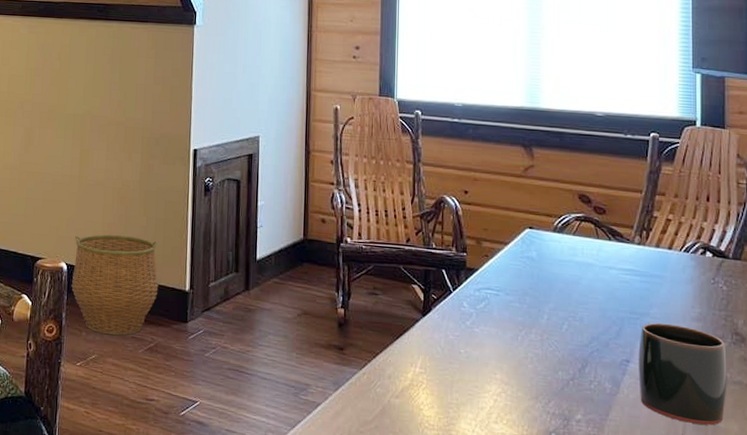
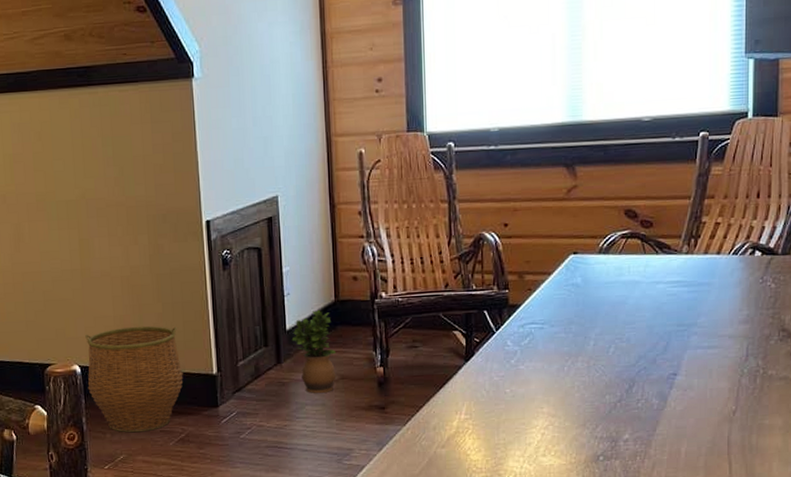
potted plant: none [260,244,301,325] -> present [291,309,337,393]
mug: present [638,323,727,425] -> none [686,330,773,425]

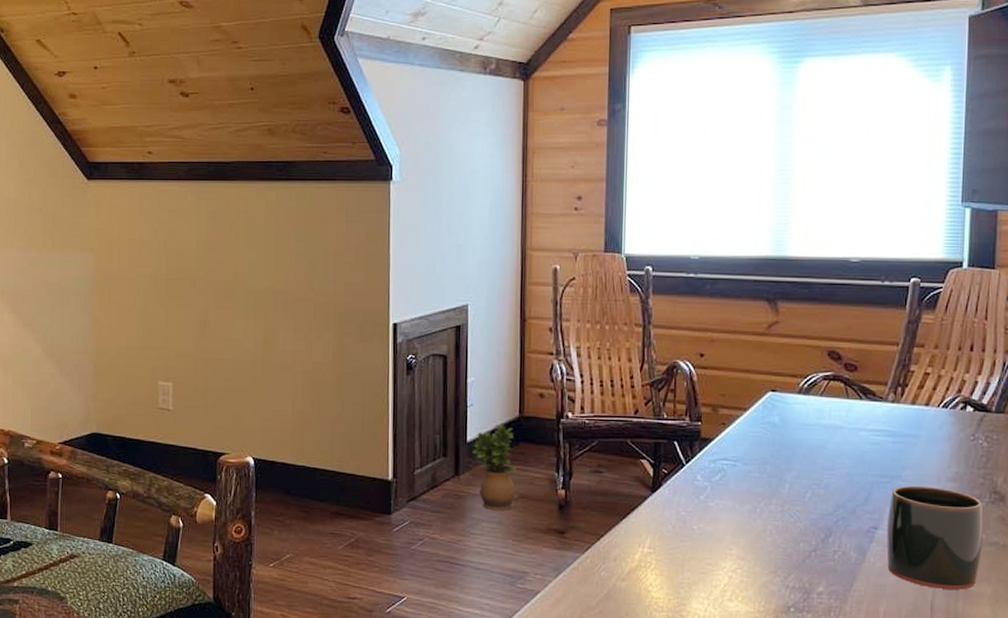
basket: present [85,326,183,433] -> none [259,423,358,533]
mug: none [686,330,773,425] -> present [886,485,984,590]

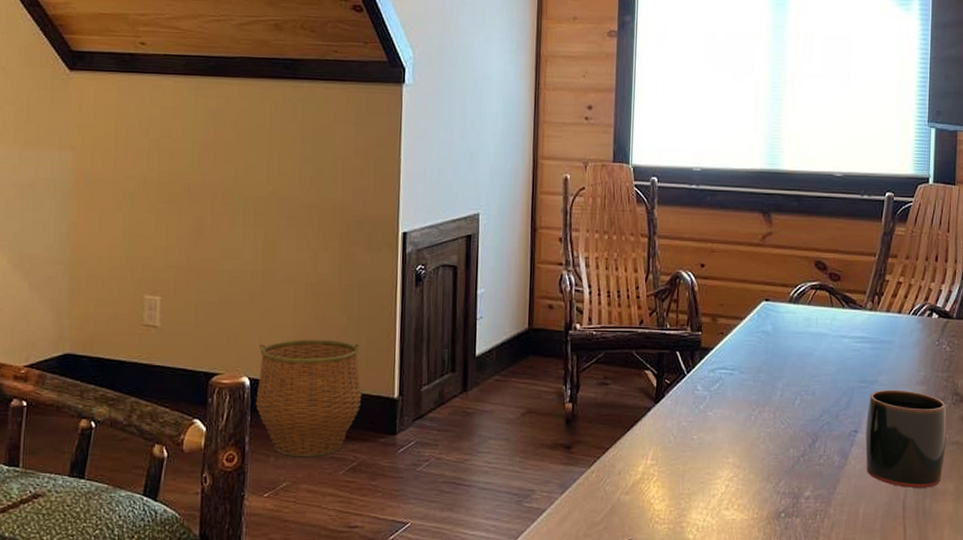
basket: none [259,423,358,533] -> present [255,339,362,458]
potted plant: present [471,423,518,511] -> none [480,336,526,426]

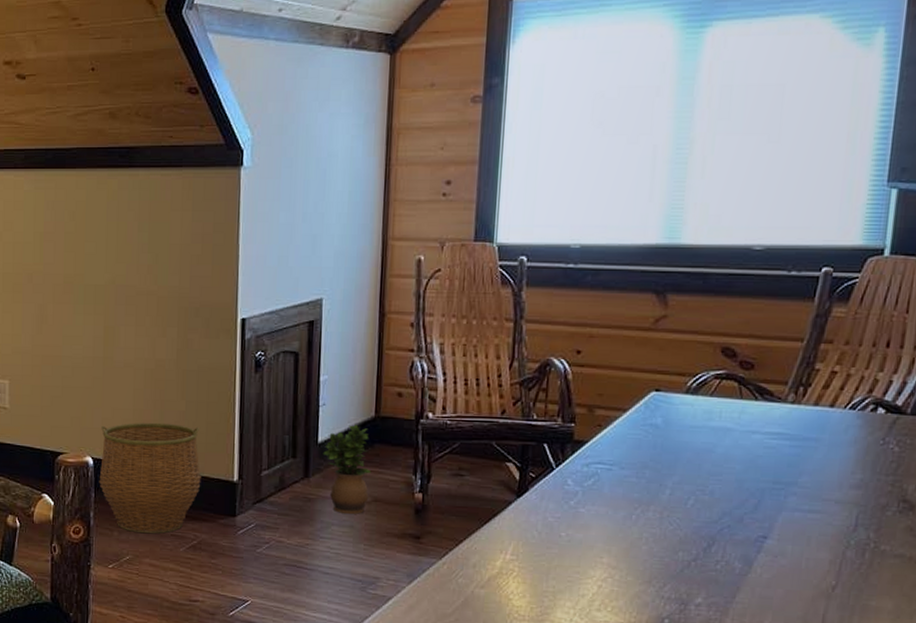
potted plant: none [480,336,526,426] -> present [323,424,372,514]
mug: present [865,389,947,488] -> none [775,492,889,604]

